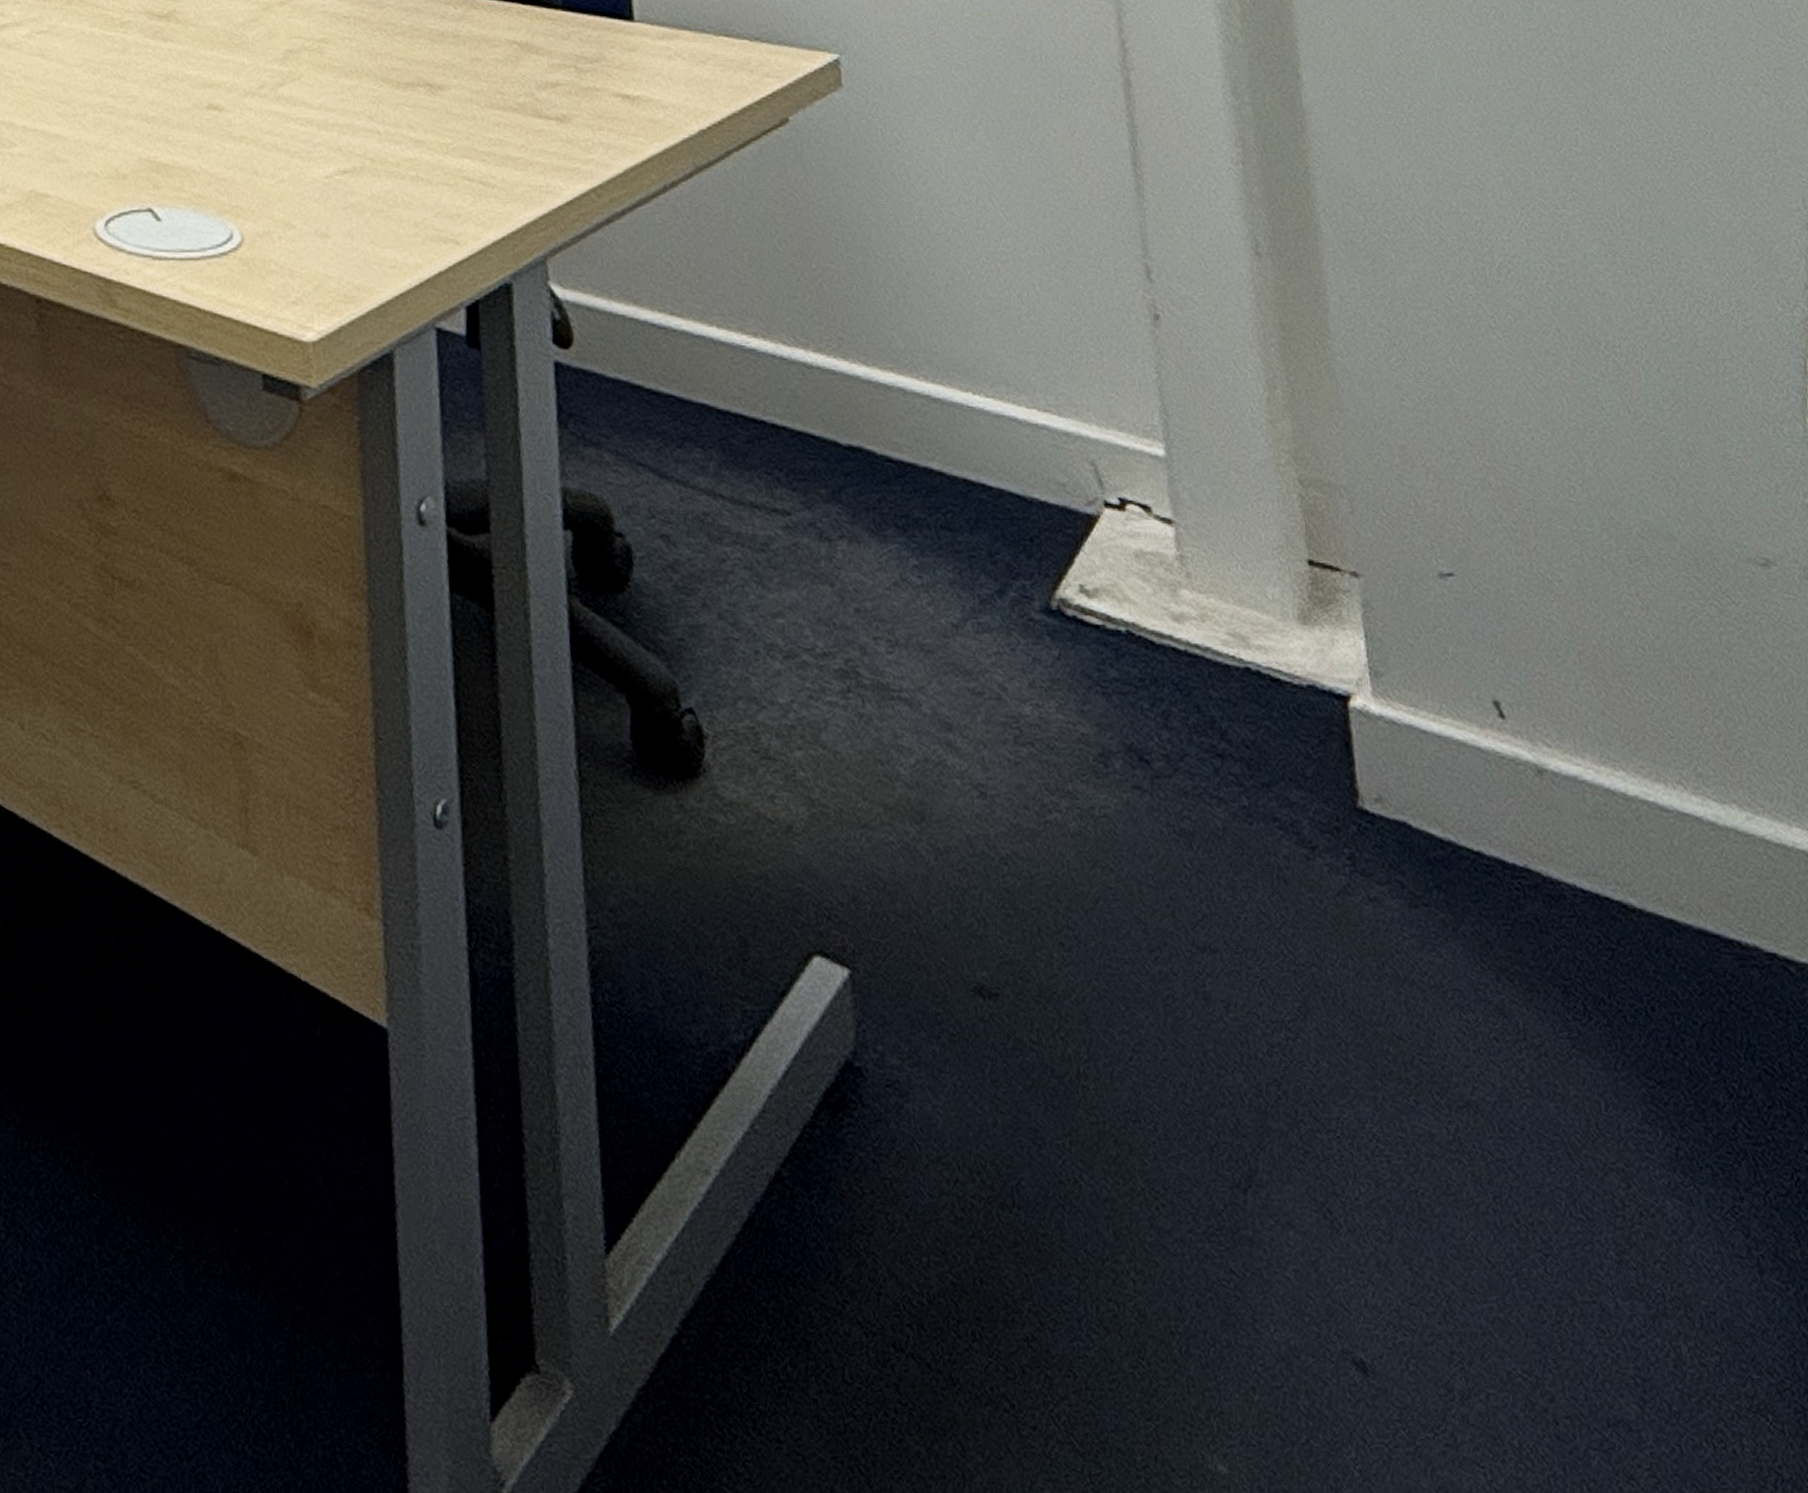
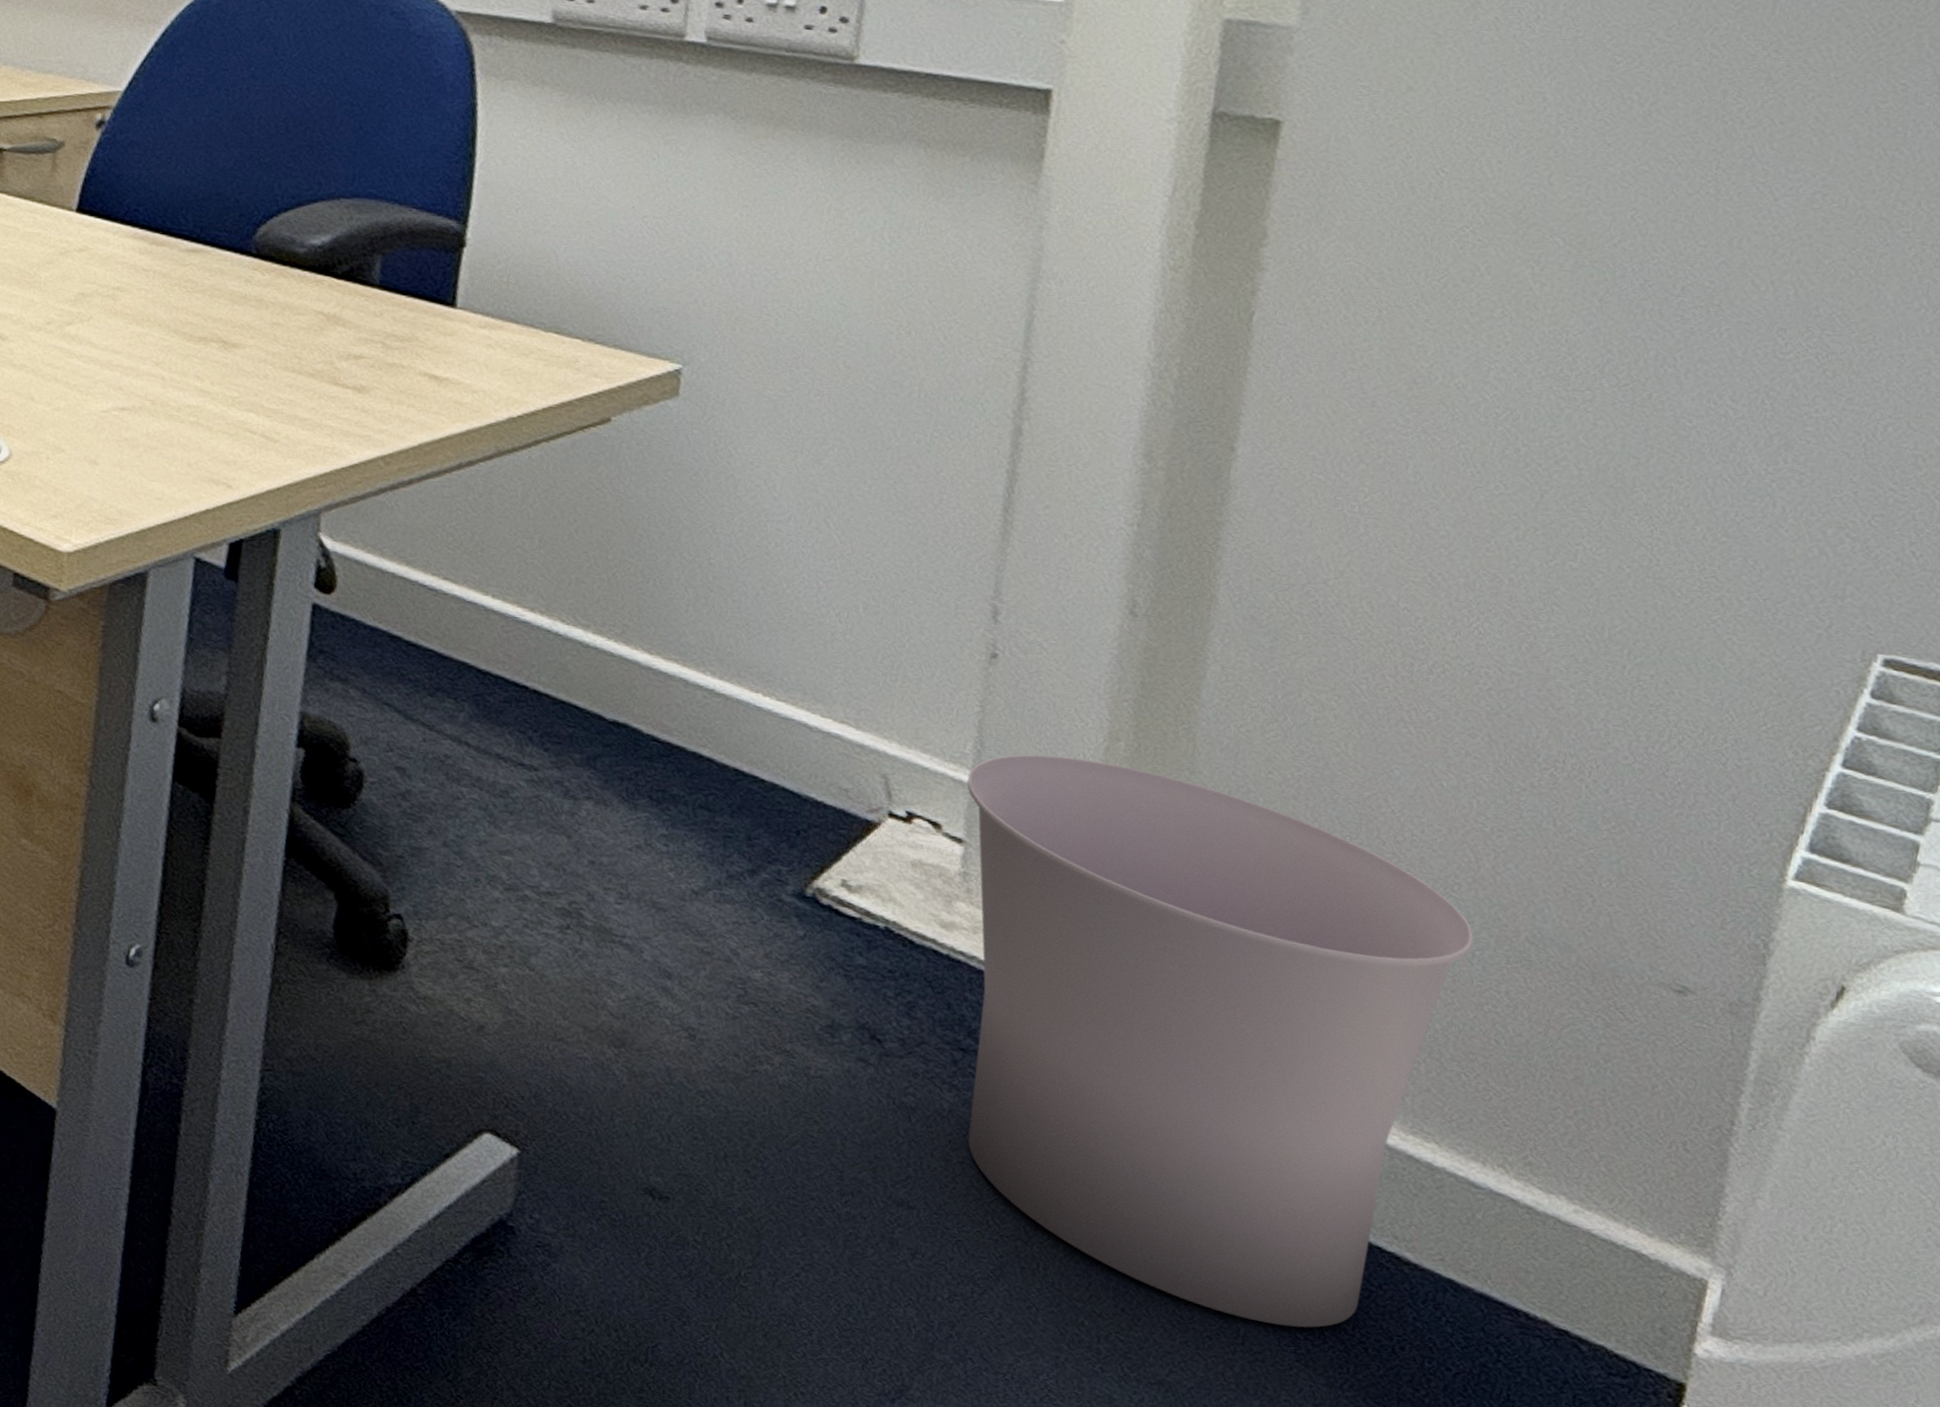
waste bin: none [1162,414,1607,1009] -> present [967,754,1474,1328]

